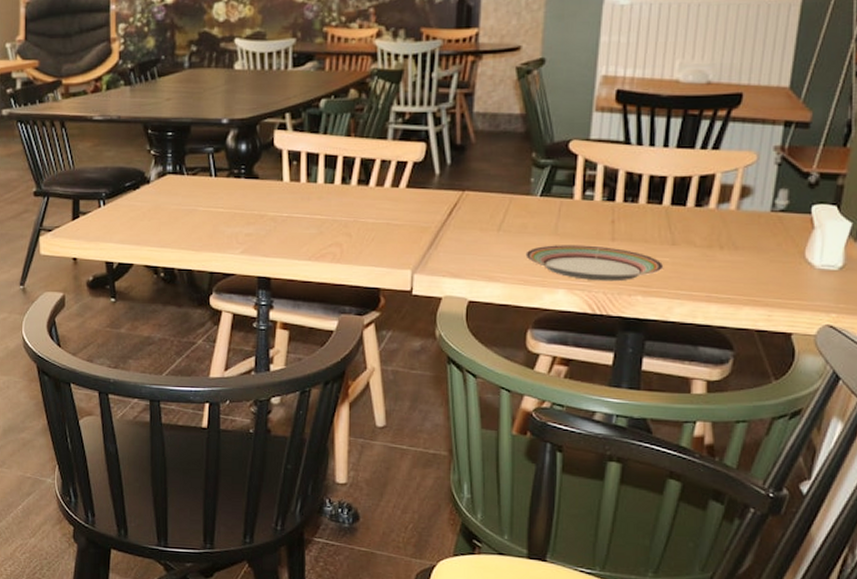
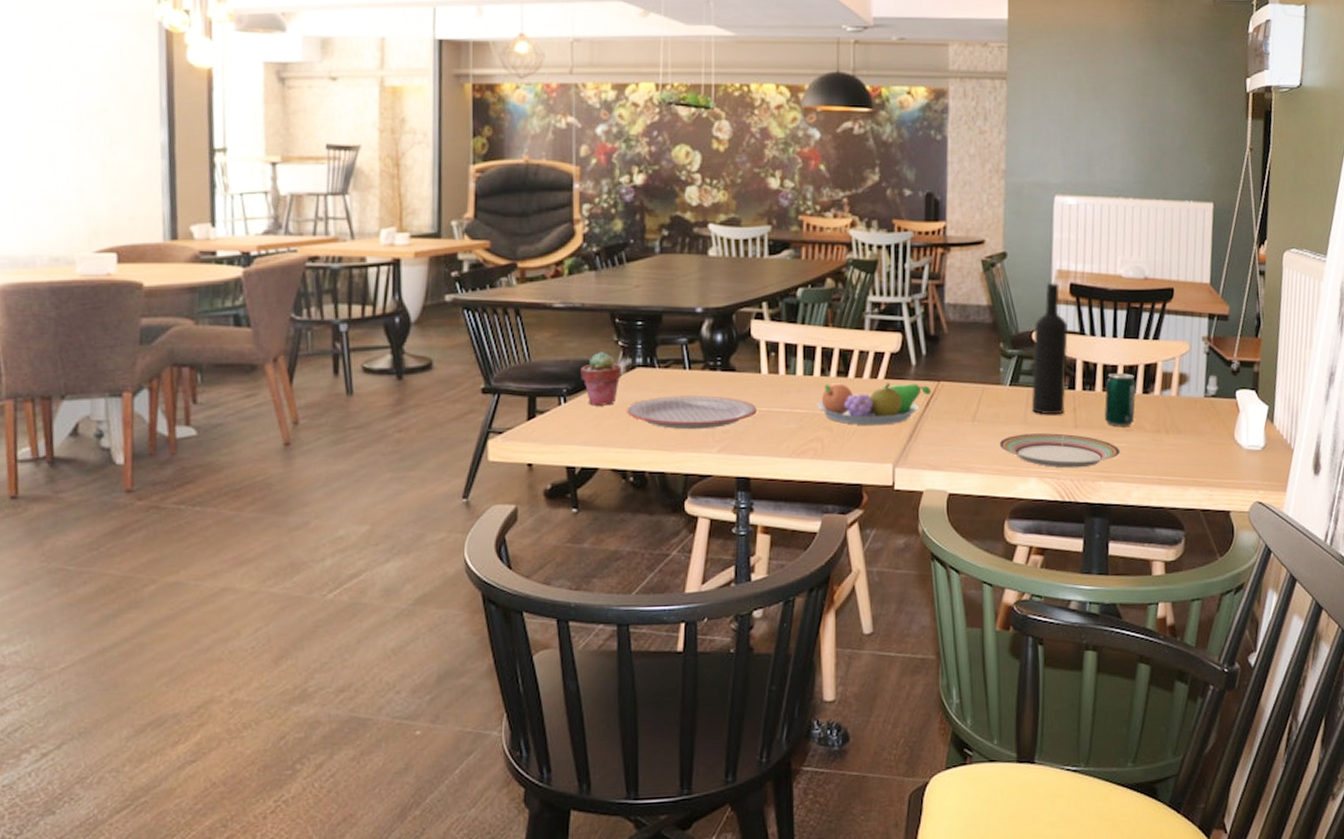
potted succulent: none [117,160,153,209] -> present [581,352,621,406]
plate: none [158,201,278,232] -> present [627,395,757,430]
fruit bowl: none [337,190,455,233] -> present [817,381,932,426]
wine bottle: none [563,89,610,227] -> present [1031,282,1068,415]
beverage can: none [648,185,688,240] -> present [1104,373,1136,426]

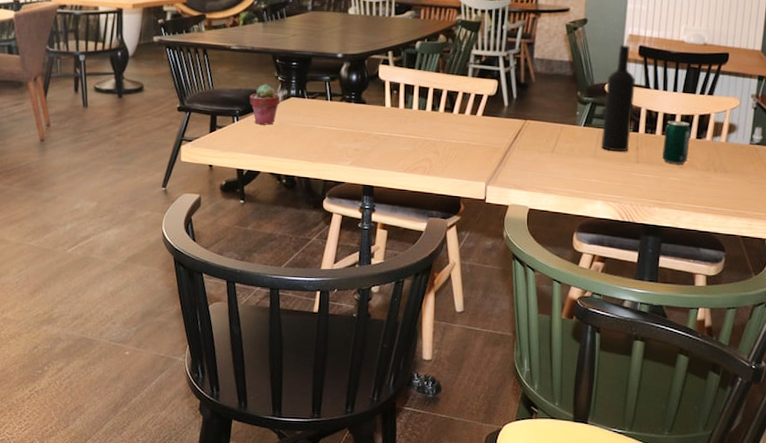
plate: present [627,395,757,430] -> none [283,120,381,147]
fruit bowl: present [817,381,932,426] -> none [428,117,520,152]
plate: present [999,433,1121,469] -> none [572,165,675,196]

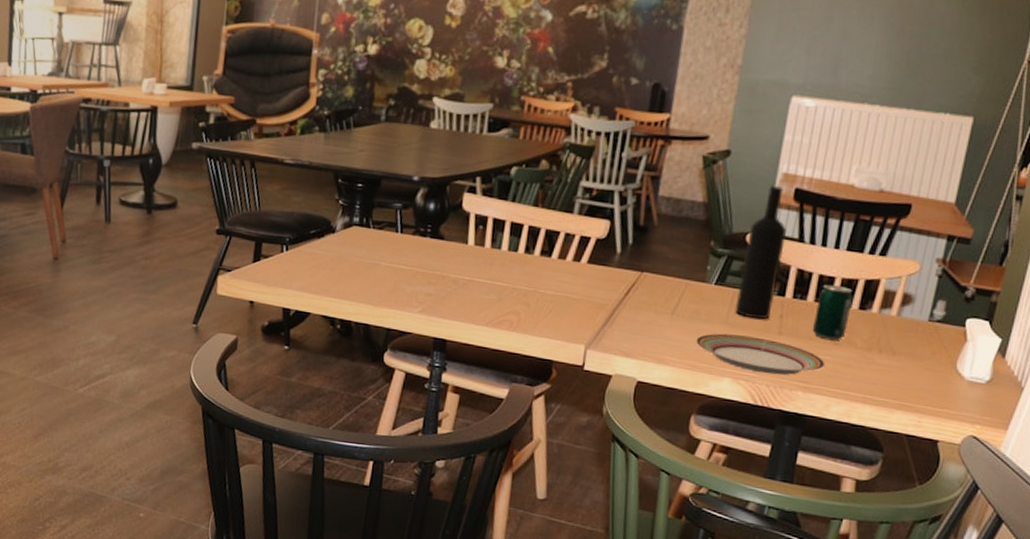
potted succulent: present [249,84,280,125] -> none [302,208,340,258]
plate: none [572,165,675,196] -> present [696,333,826,375]

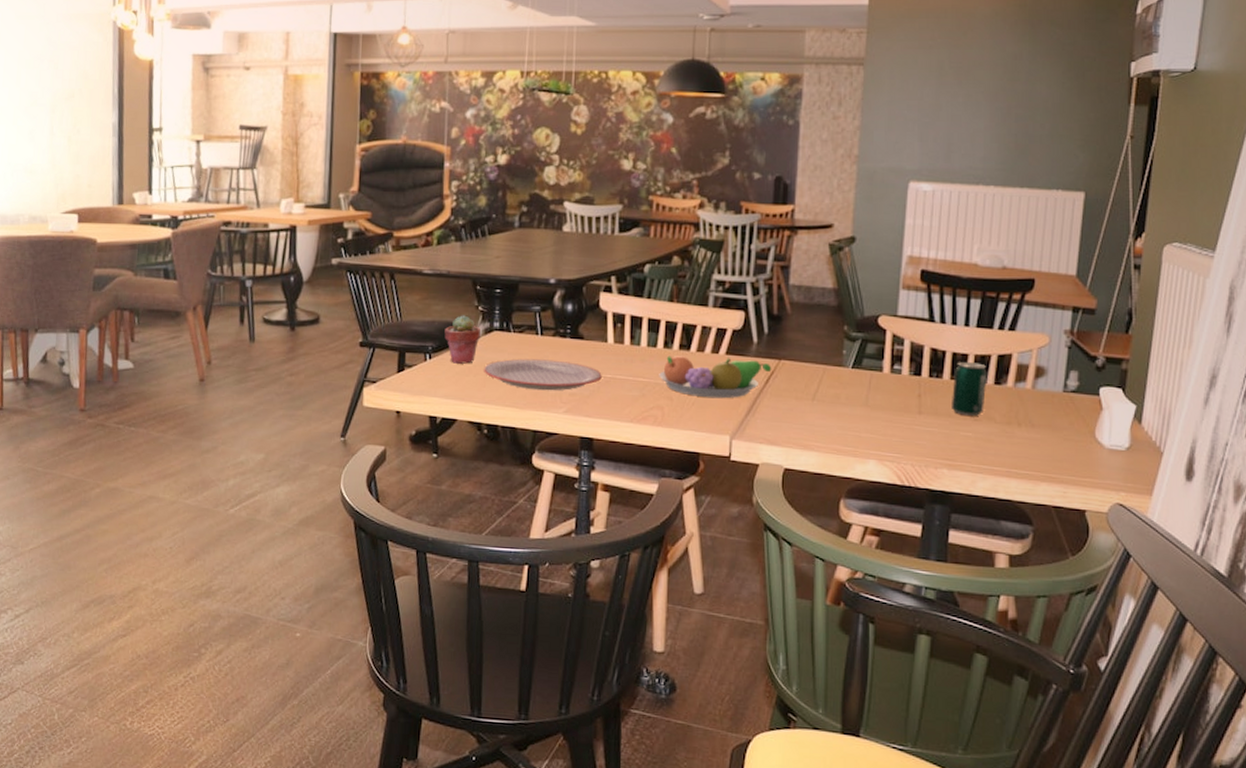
potted succulent: none [302,208,340,258] -> present [444,315,480,364]
plate: none [340,255,460,290] -> present [484,358,602,391]
fruit bowl: none [517,261,634,308] -> present [659,355,772,399]
plate: present [696,333,826,375] -> none [838,416,967,454]
wine bottle: present [735,185,786,320] -> none [873,268,916,400]

